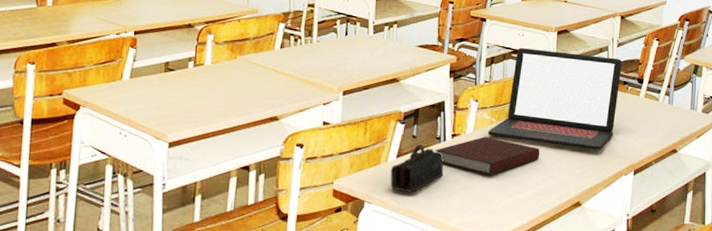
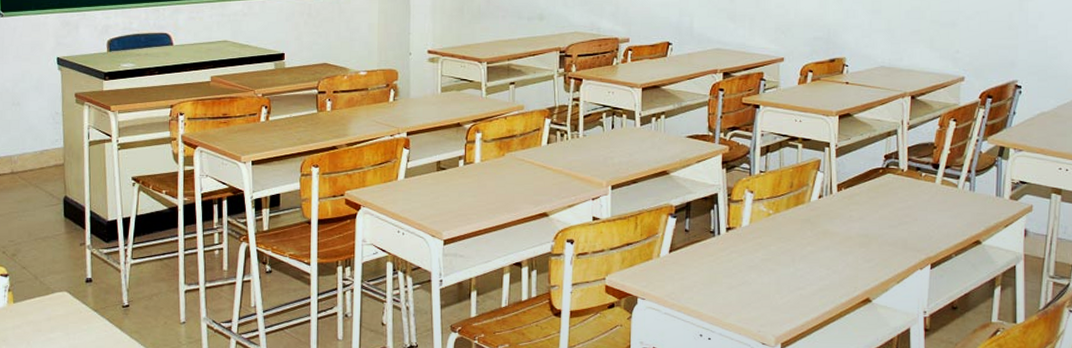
pencil case: present [390,144,444,193] -> none [663,238,719,289]
notebook: present [435,137,540,175] -> none [709,230,823,269]
laptop: present [488,47,622,150] -> none [766,134,914,242]

